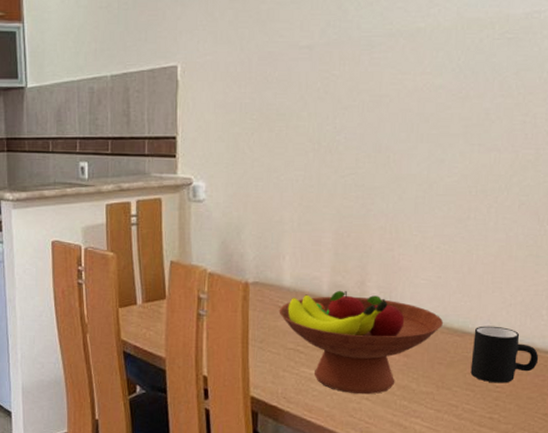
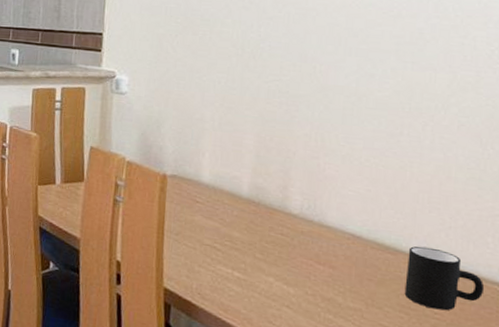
fruit bowl: present [279,290,444,395] -> none [196,192,374,303]

